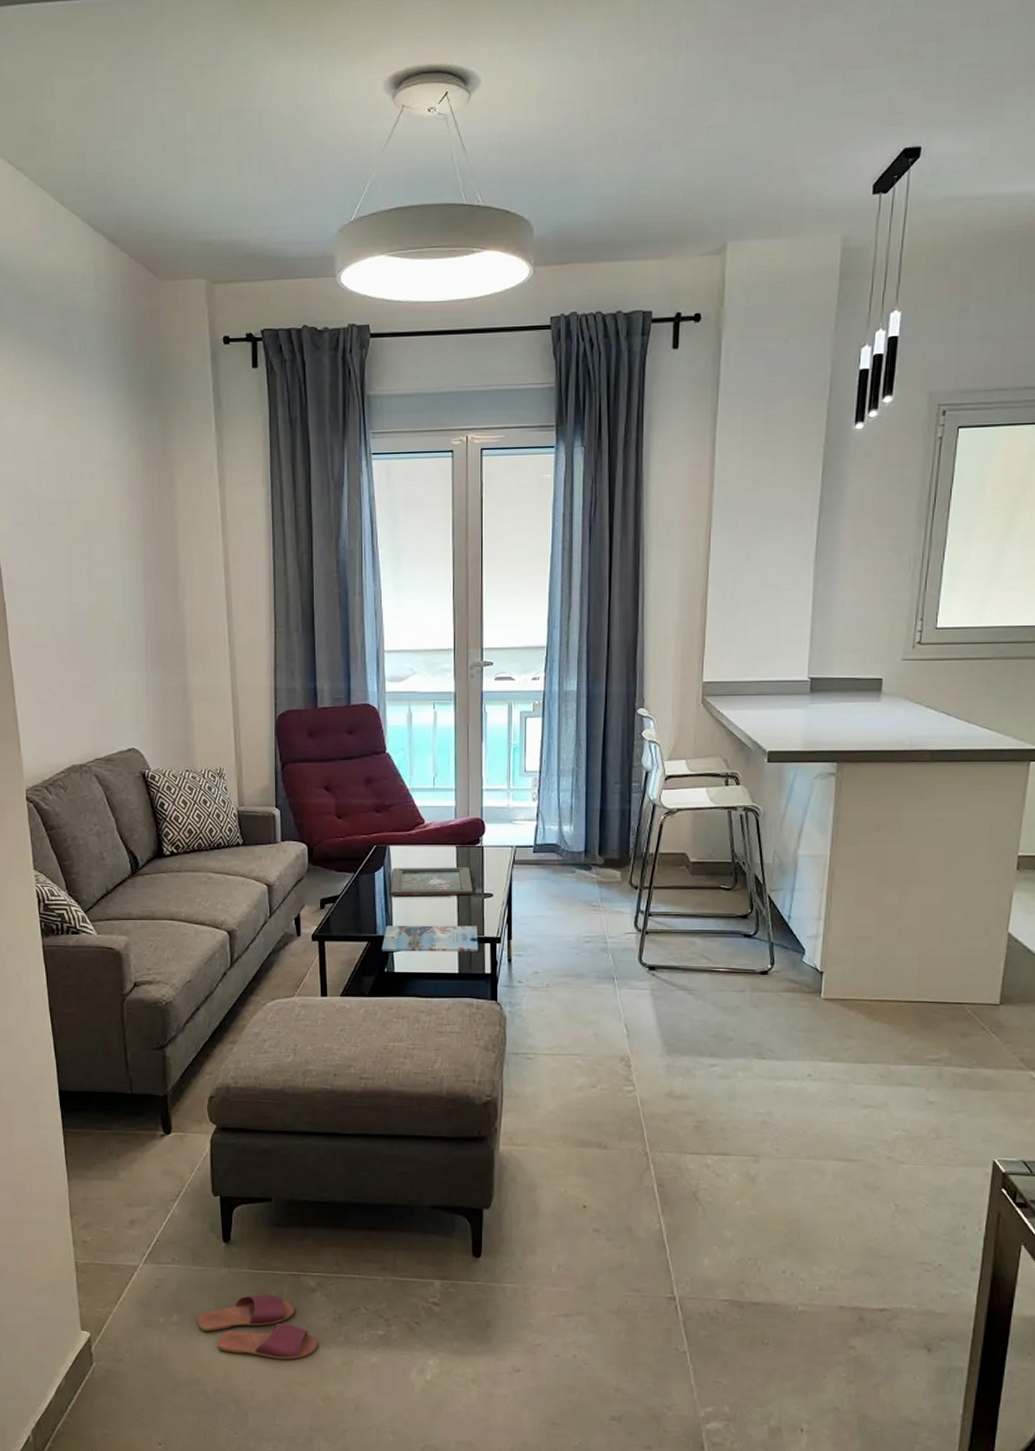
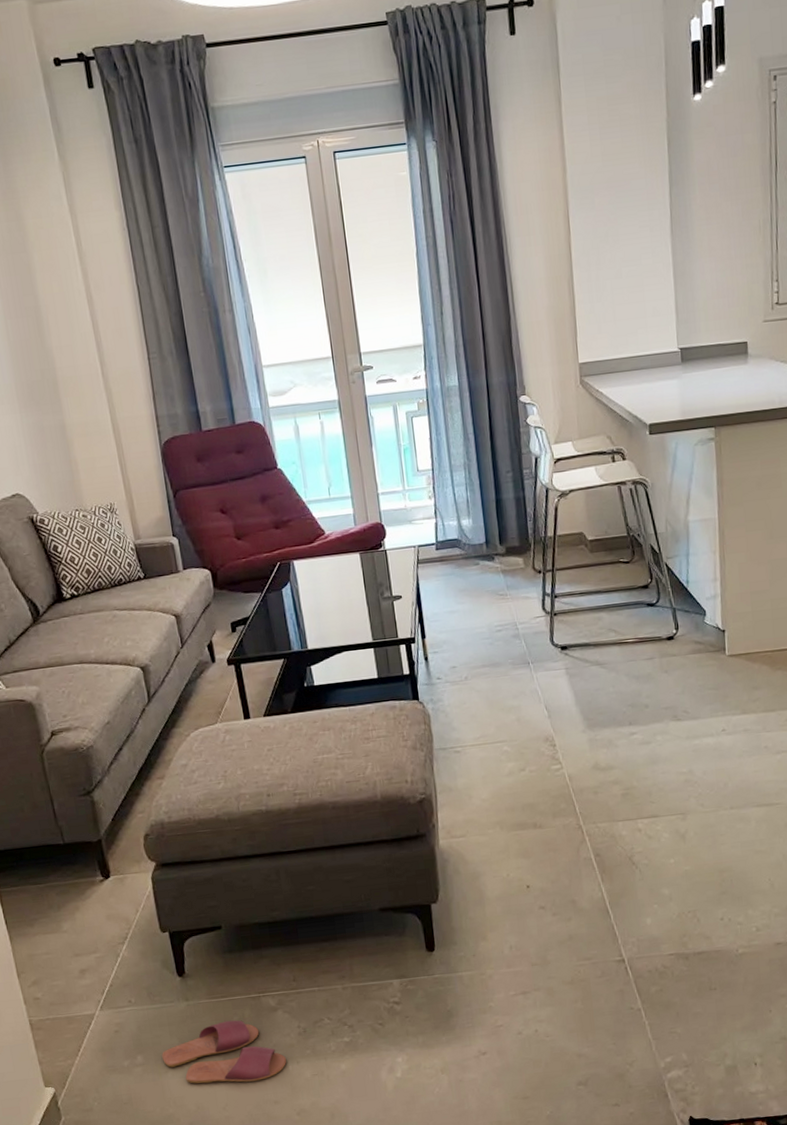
magazine: present [381,925,479,953] -> none [298,629,395,667]
decorative tray: present [390,867,473,897] -> none [298,572,382,611]

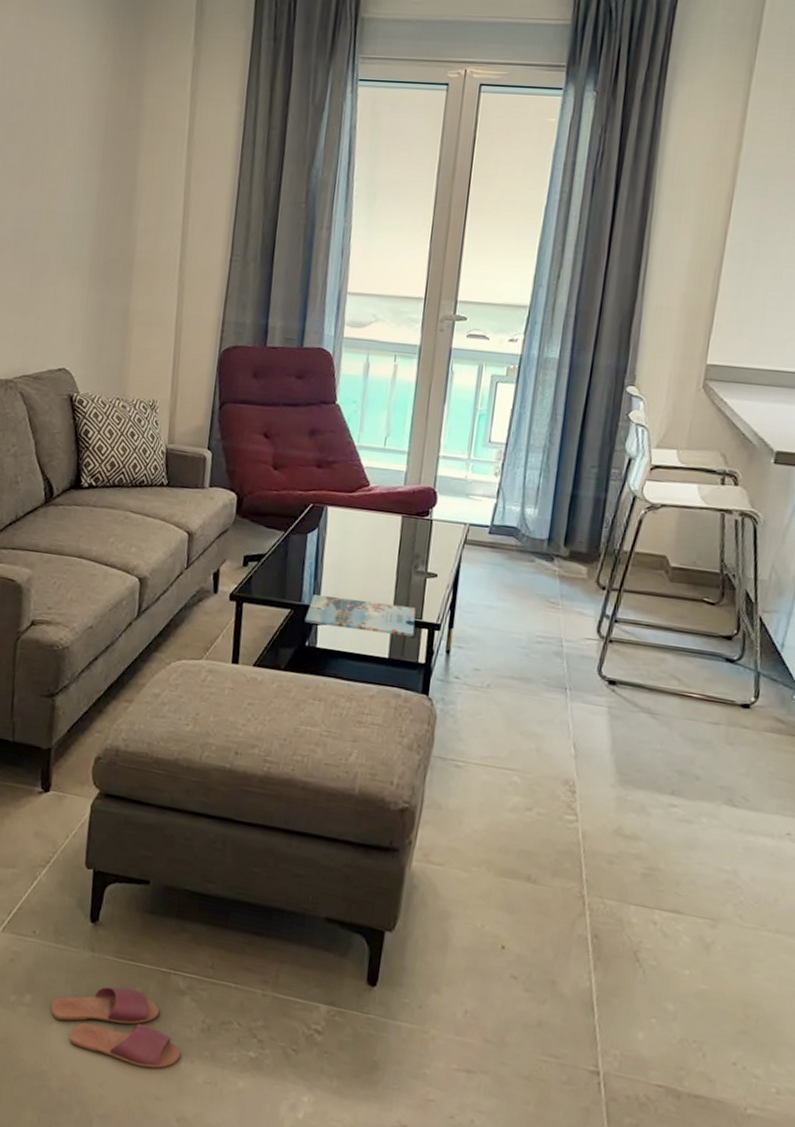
magazine: none [298,629,395,667] -> present [304,594,416,637]

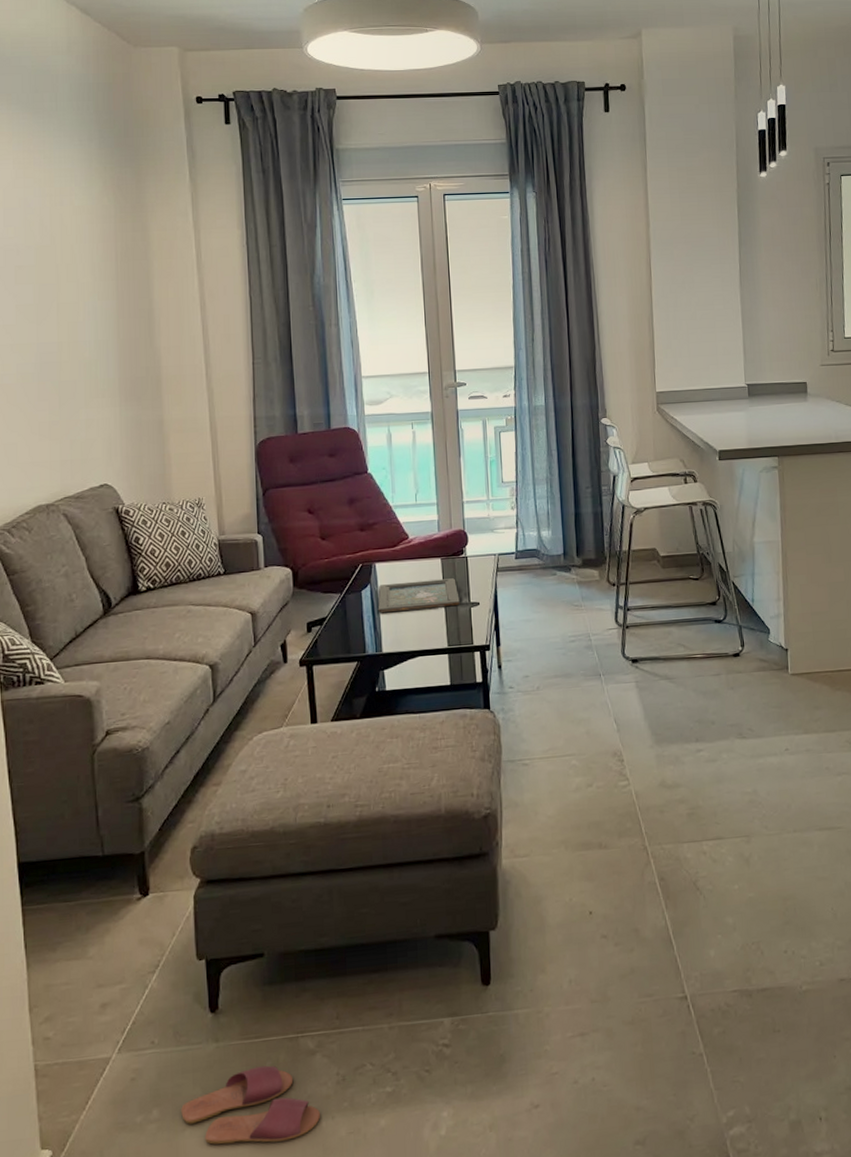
magazine: present [304,594,416,637] -> none [371,635,469,670]
decorative tray: none [321,531,416,573] -> present [377,578,460,613]

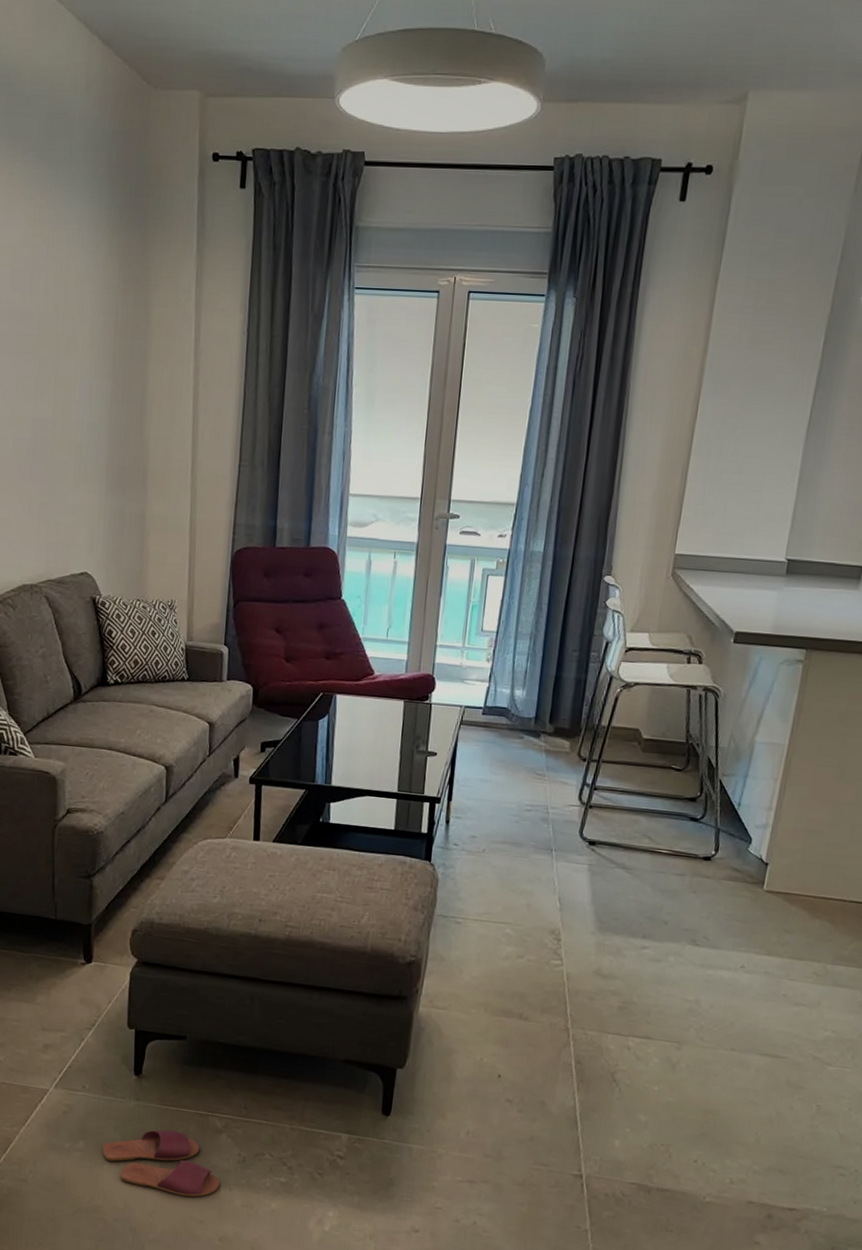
decorative tray: present [377,578,460,613] -> none [332,717,417,753]

